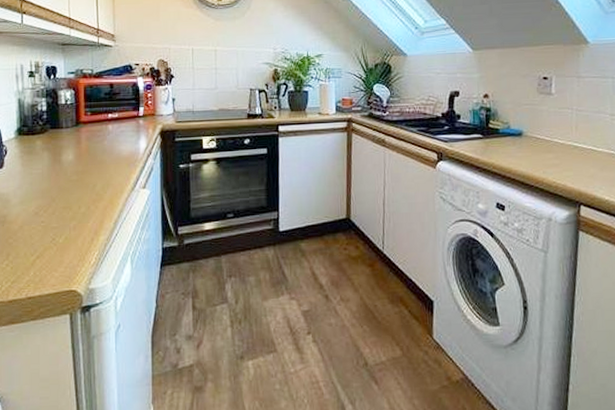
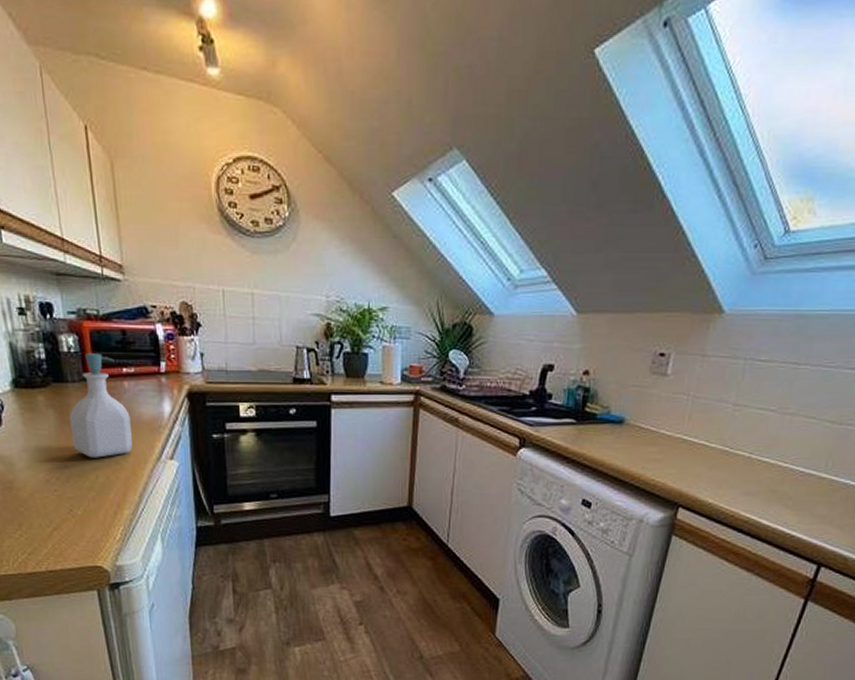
soap bottle: none [60,103,111,191] -> present [69,353,133,458]

